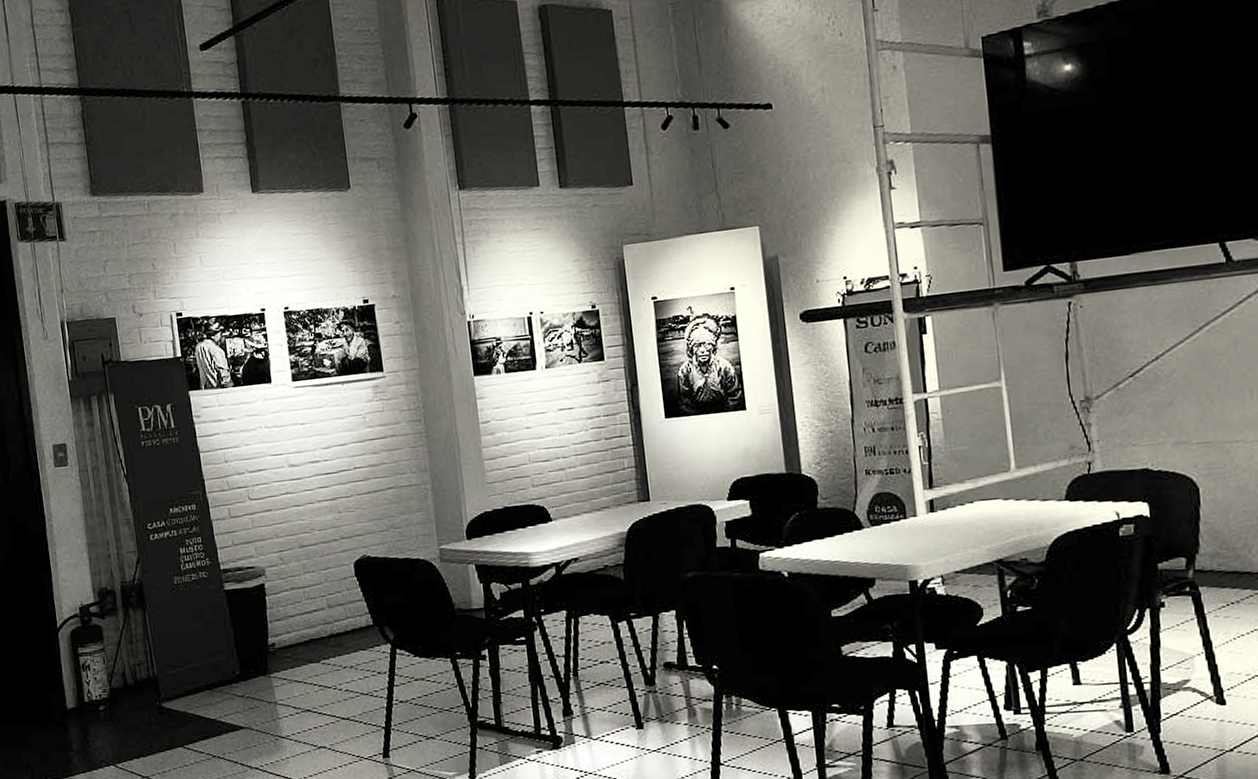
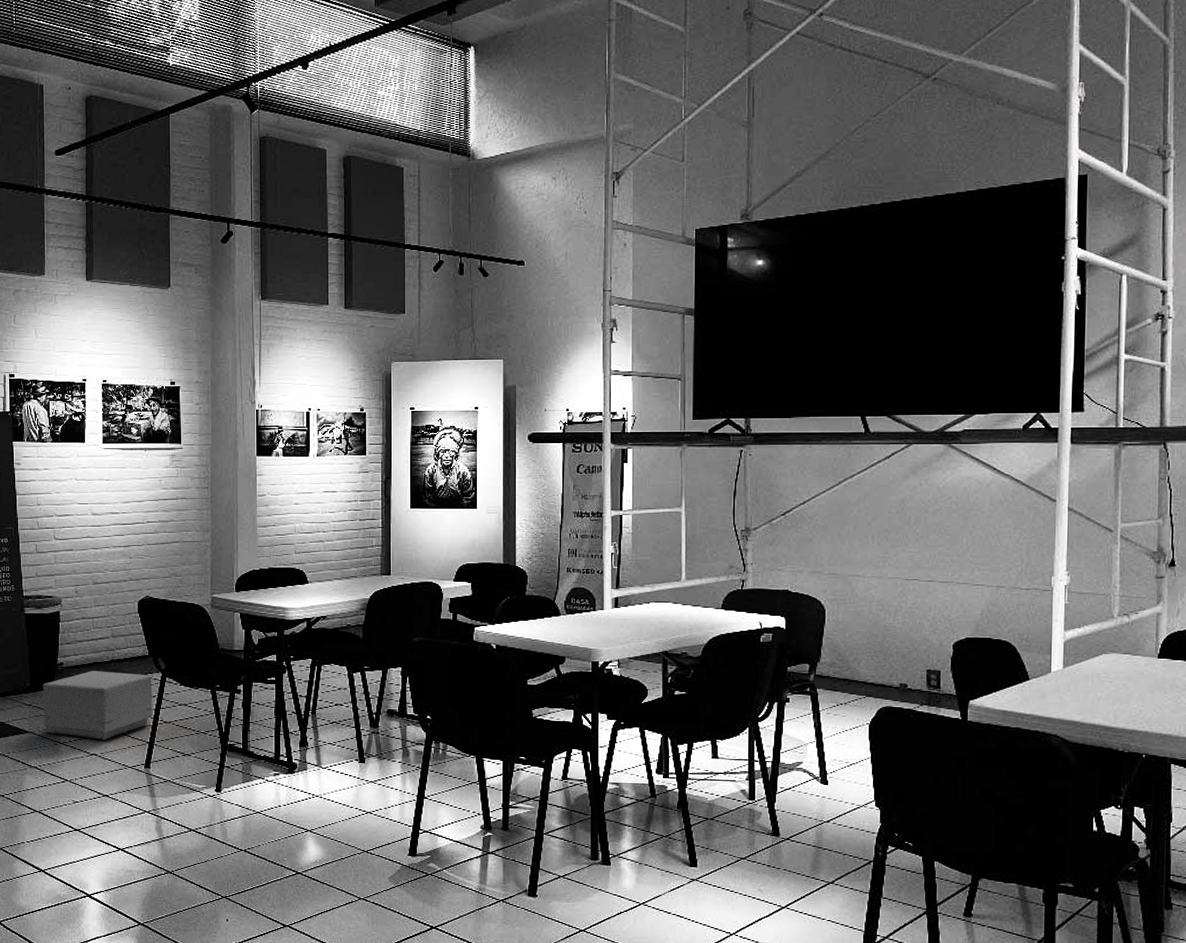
cardboard box: none [254,647,386,730] -> present [42,671,152,741]

